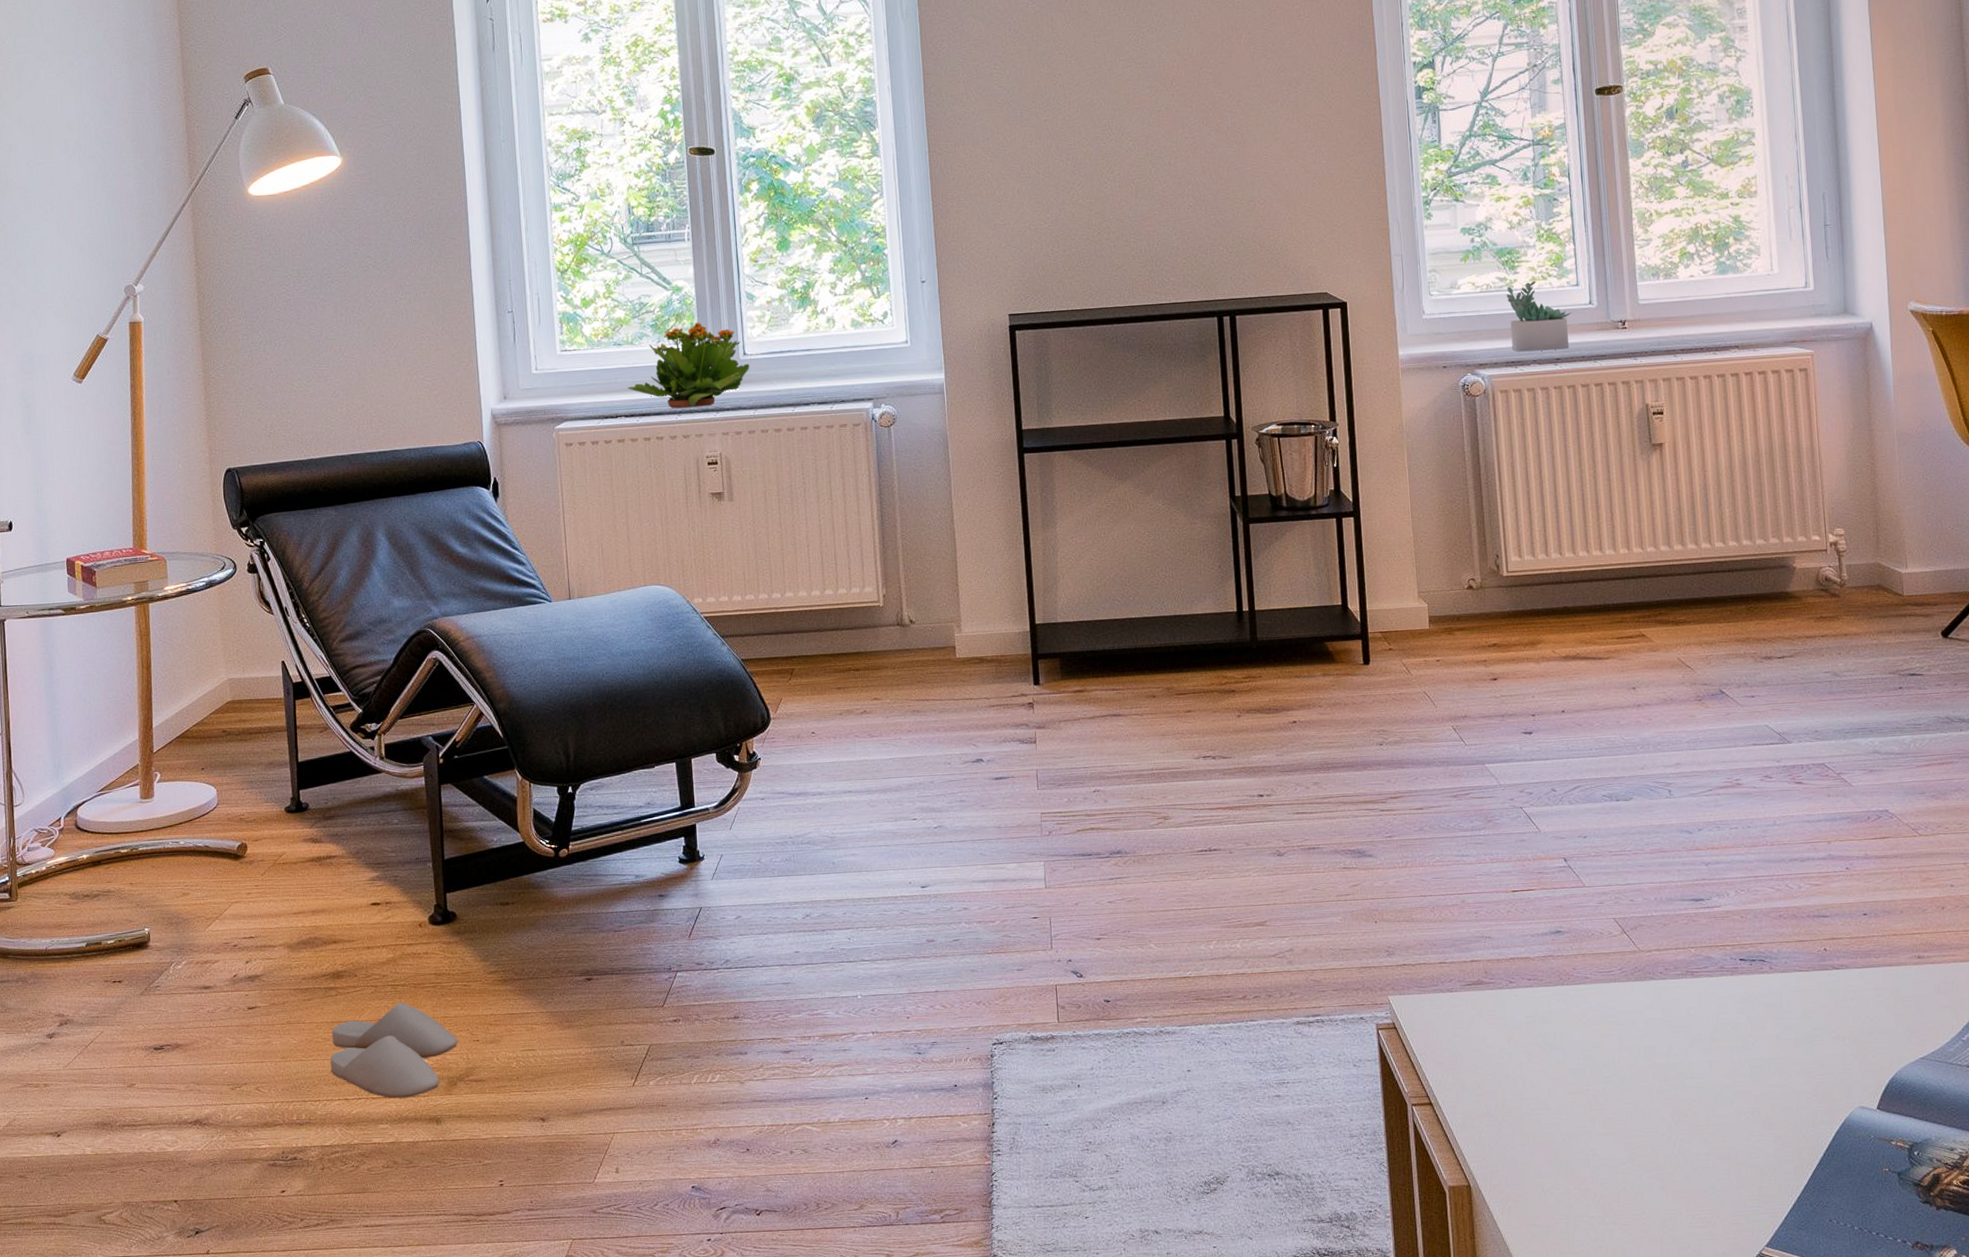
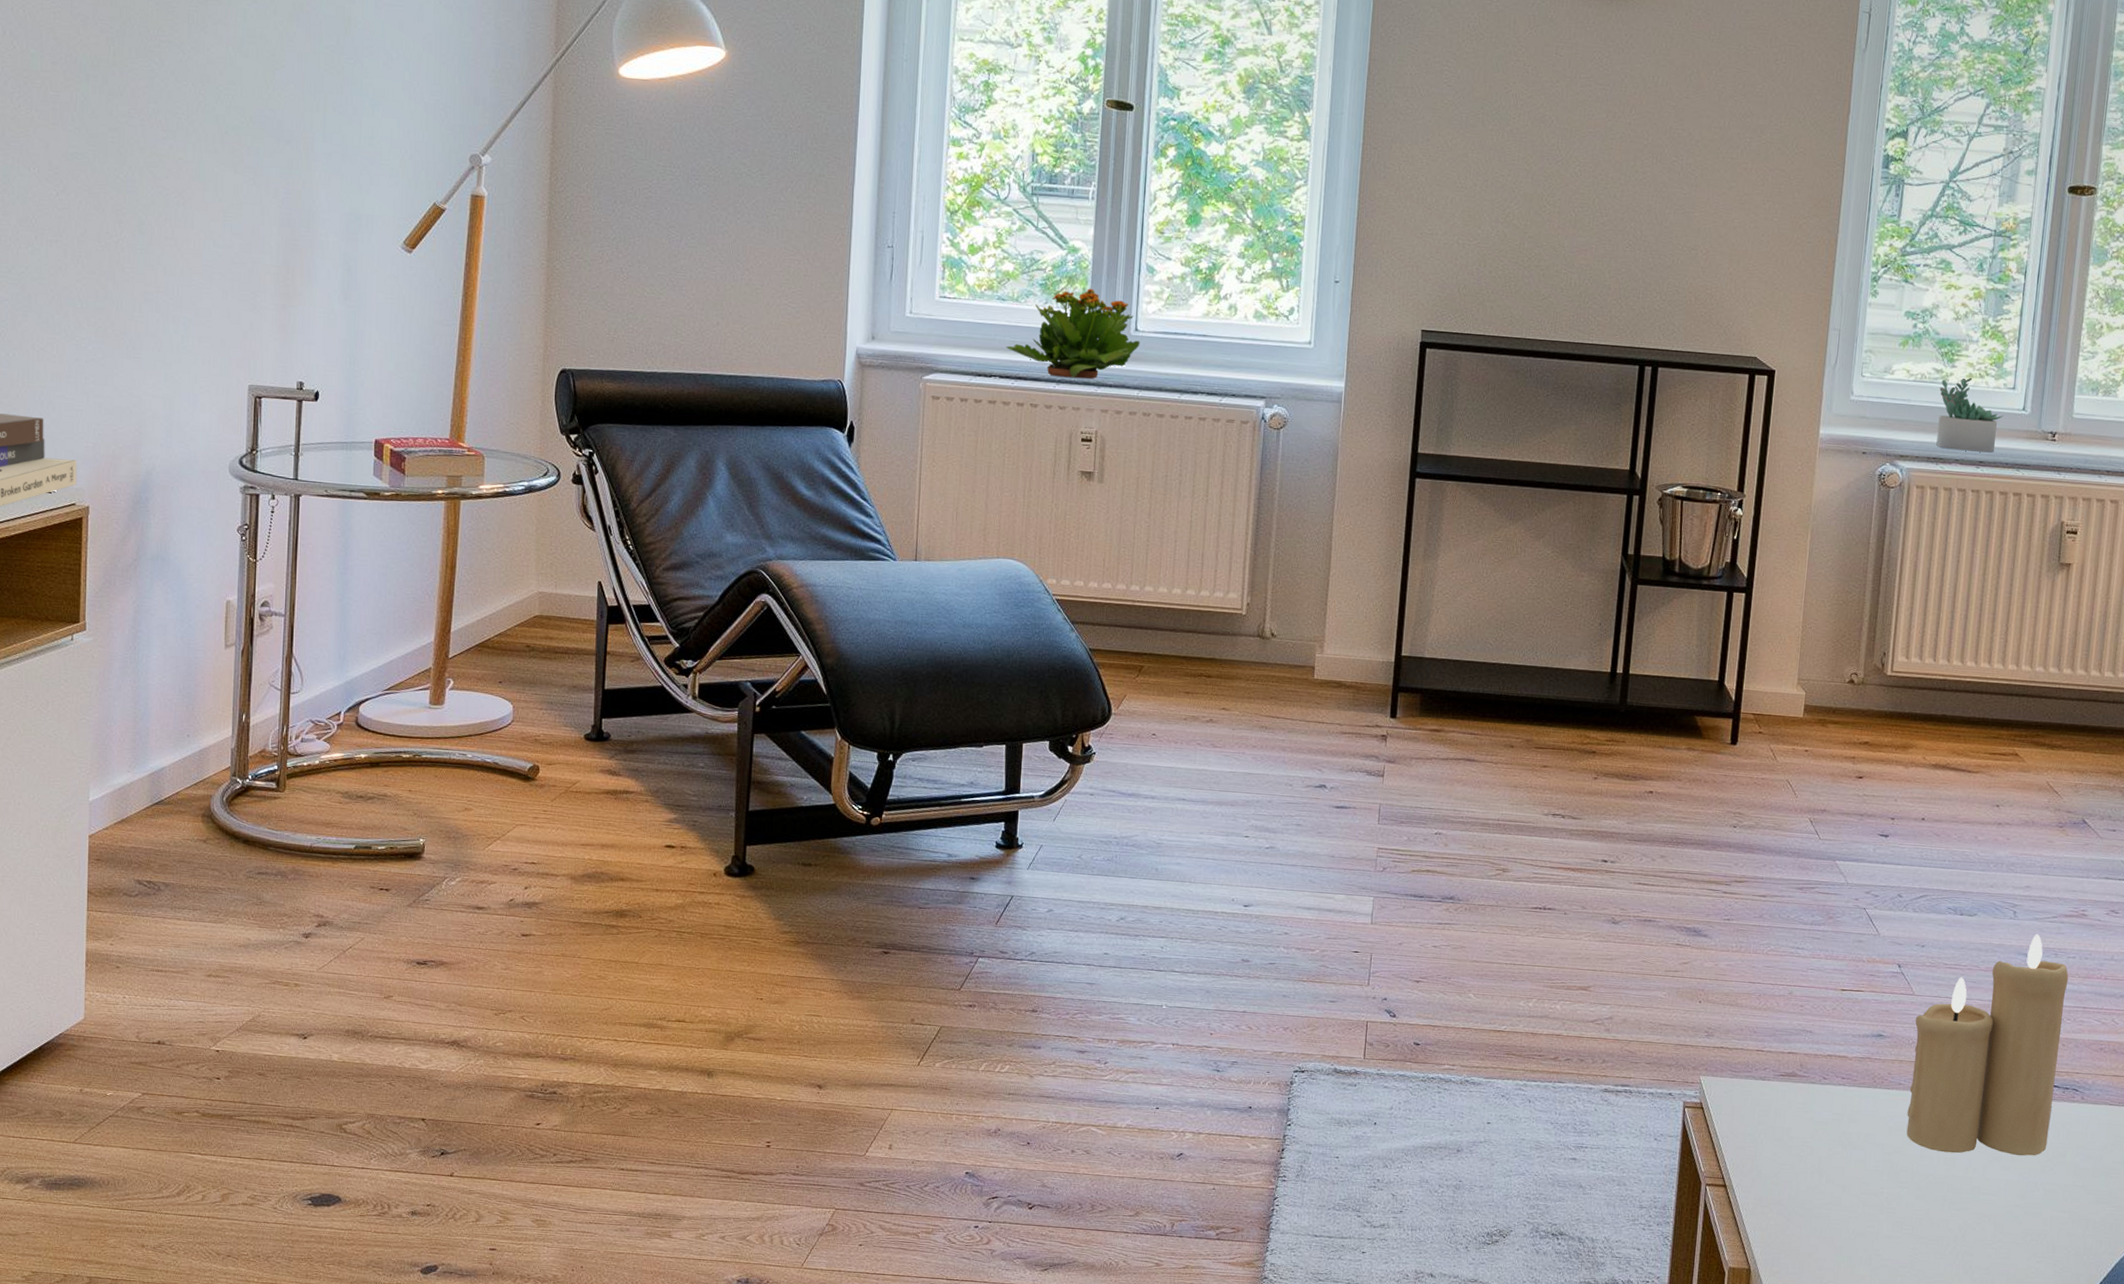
slippers: present [330,1002,458,1099] -> none [603,949,741,1047]
candle: none [1590,810,1744,1042] -> present [1906,934,2069,1156]

